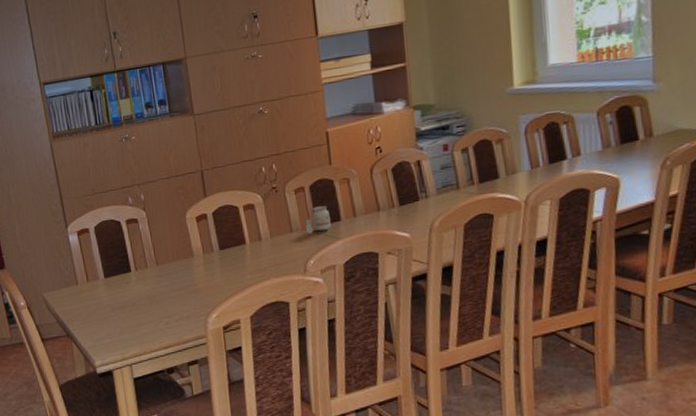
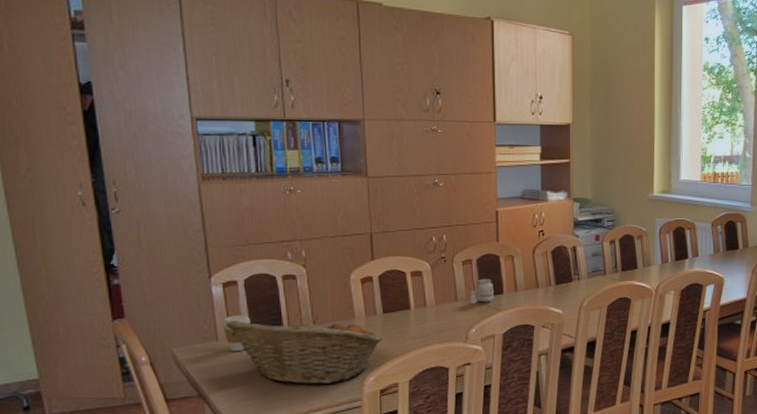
coffee cup: none [80,260,103,294] -> present [223,315,250,351]
fruit basket: none [83,256,222,323] -> present [226,316,383,385]

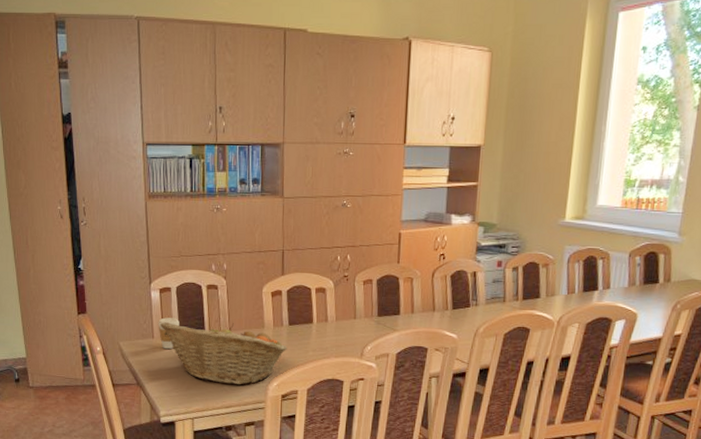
candle: present [470,279,494,304] -> none [367,299,391,323]

